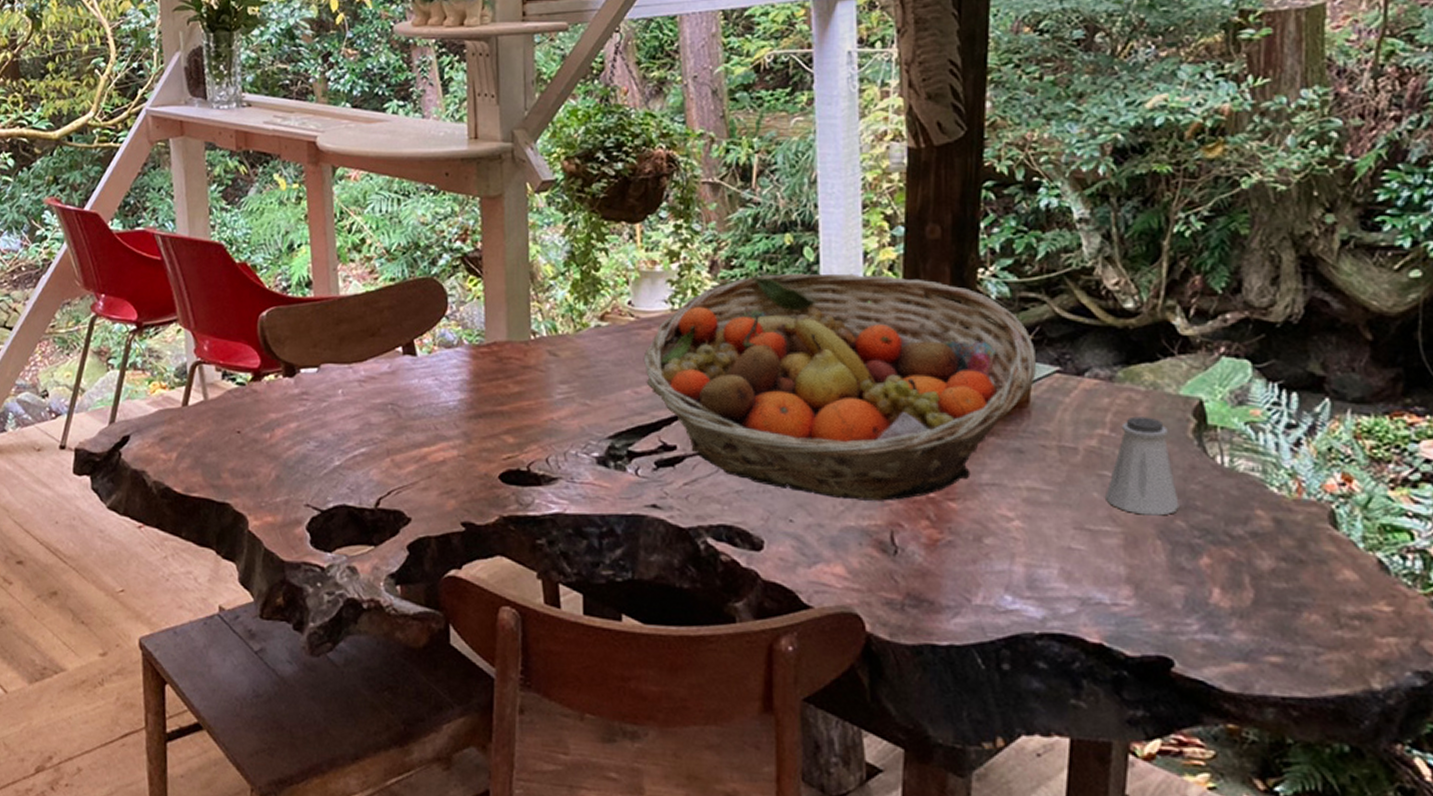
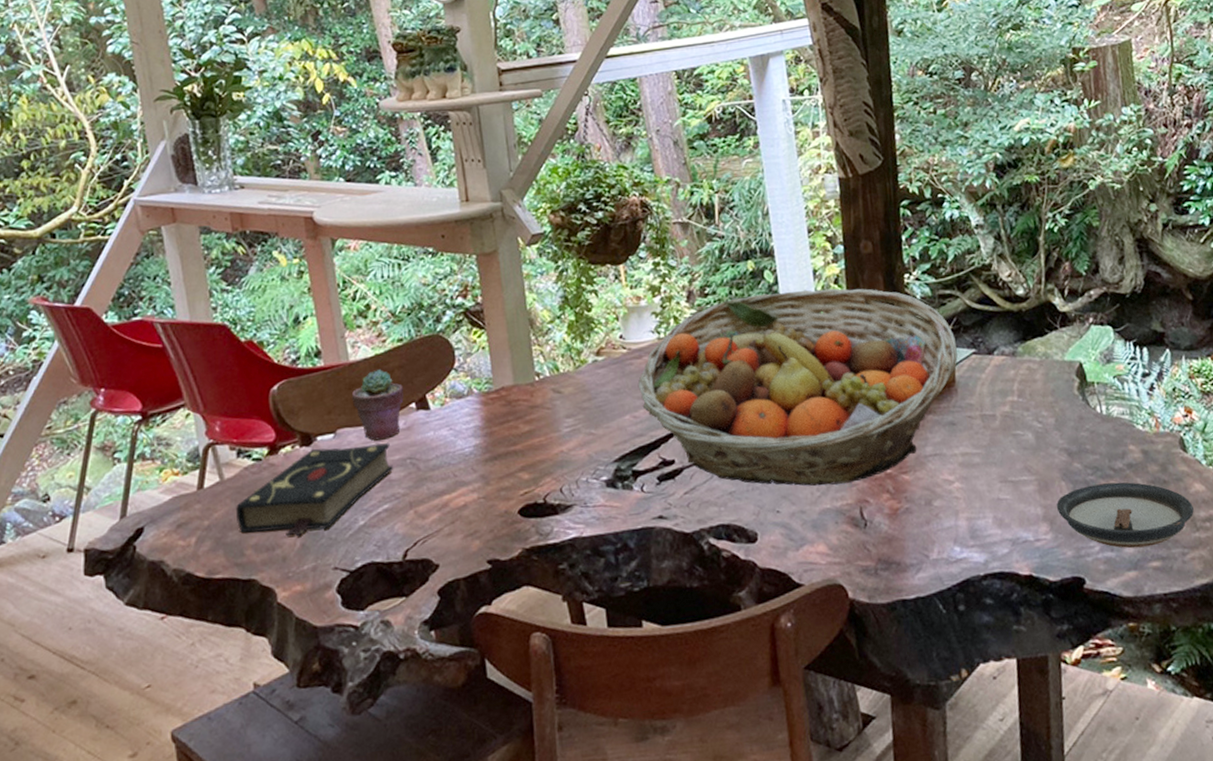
book: none [216,382,375,468] -> present [236,443,394,537]
potted succulent: none [338,308,391,381] -> present [351,369,404,441]
saltshaker: present [1105,416,1180,516] -> none [1020,381,1075,463]
saucer: none [1145,550,1338,637] -> present [1056,482,1194,549]

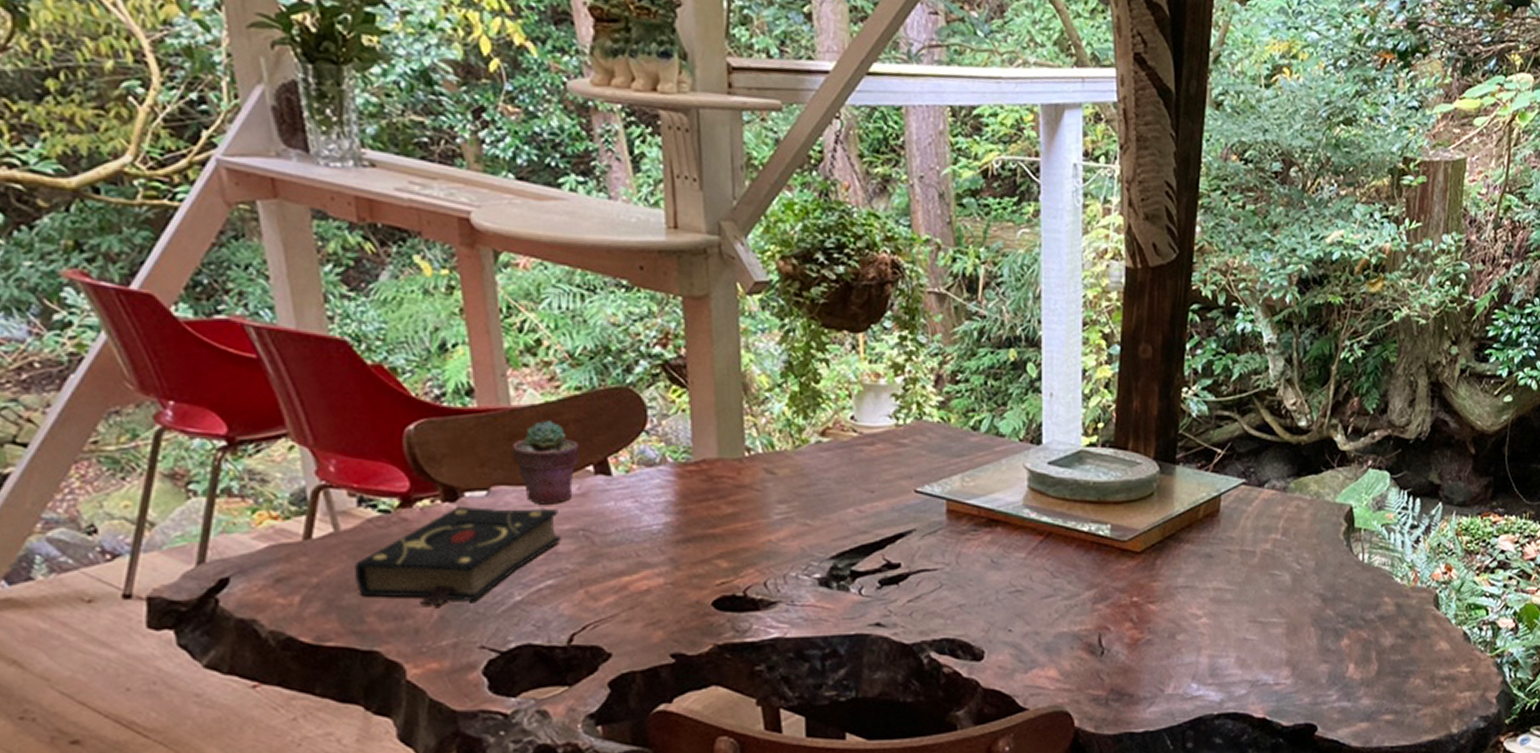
fruit basket: present [637,288,958,486] -> none [866,389,1228,608]
saucer: present [1056,482,1194,549] -> none [1301,633,1435,700]

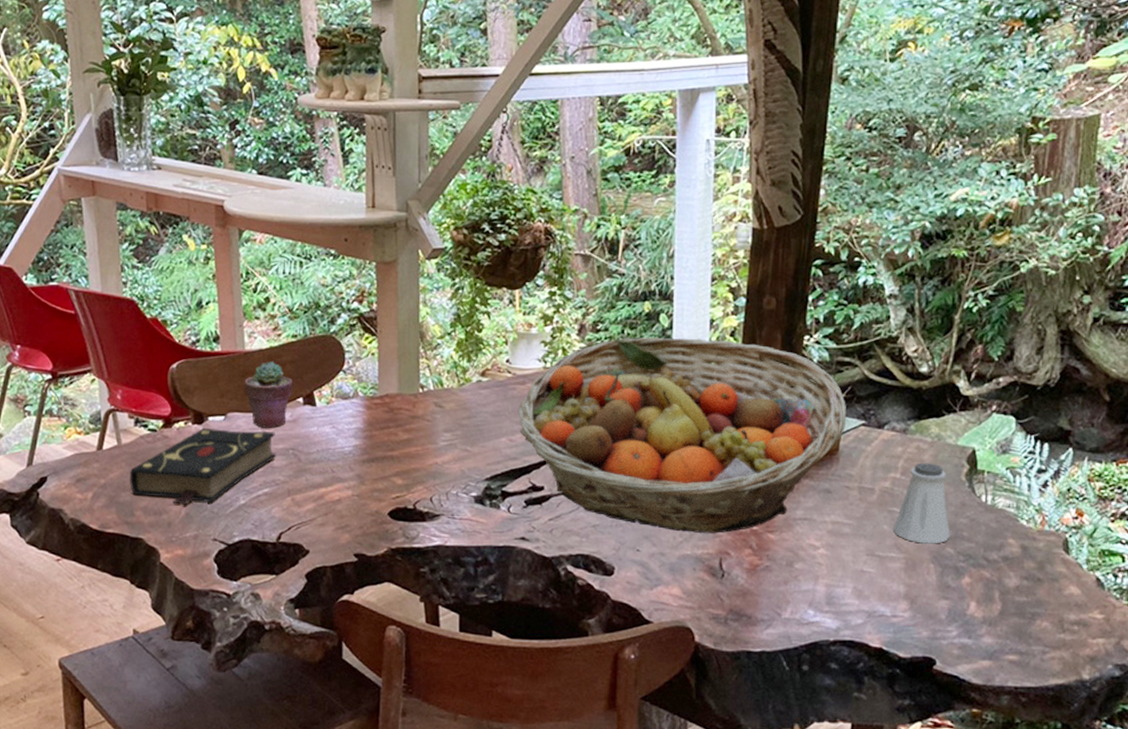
fruit basket: none [866,389,1228,608] -> present [518,337,847,533]
saltshaker: none [1275,522,1330,607] -> present [893,462,950,544]

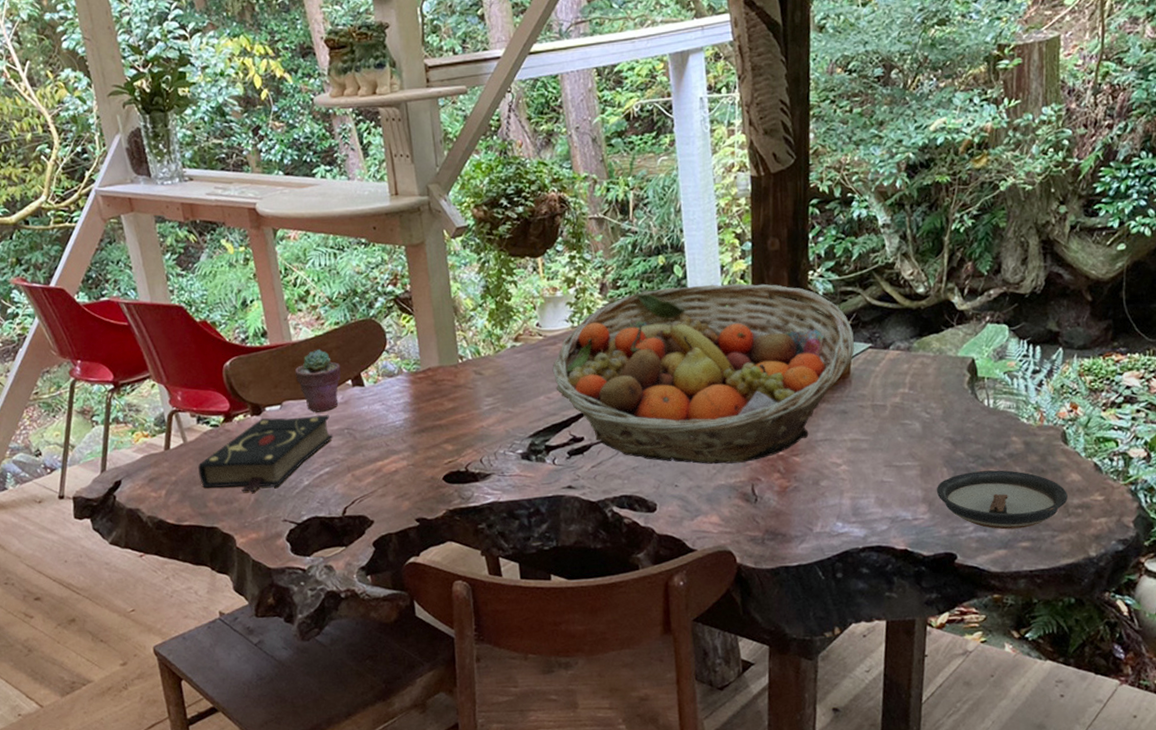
saltshaker: present [893,462,950,544] -> none [907,375,959,451]
saucer: none [920,572,1064,640] -> present [936,470,1068,530]

